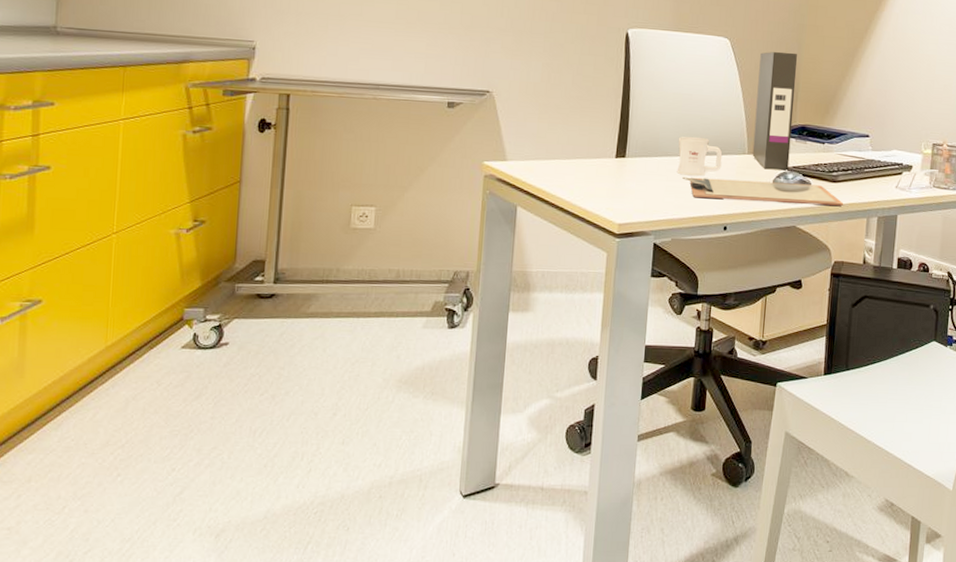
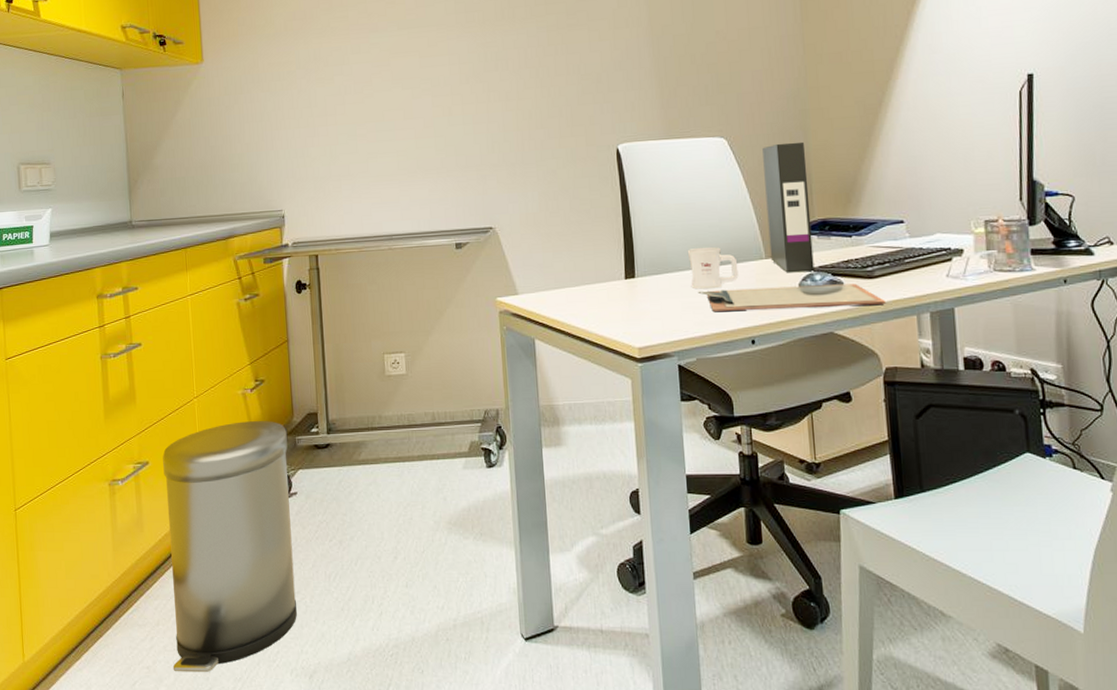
pedal bin: none [42,263,226,534] -> present [162,421,297,673]

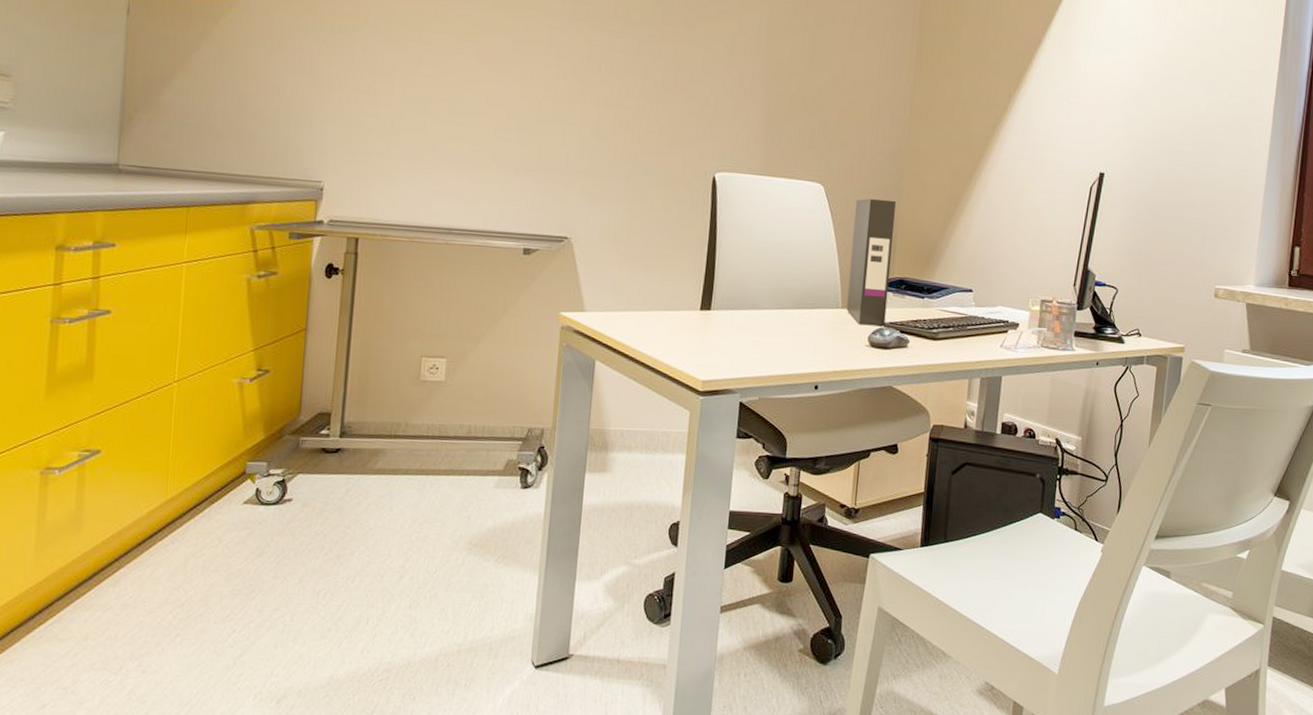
pedal bin: present [162,421,297,673] -> none [99,414,291,696]
mug: present [687,246,739,290] -> none [765,288,815,331]
clipboard: present [698,283,886,311] -> none [771,331,944,365]

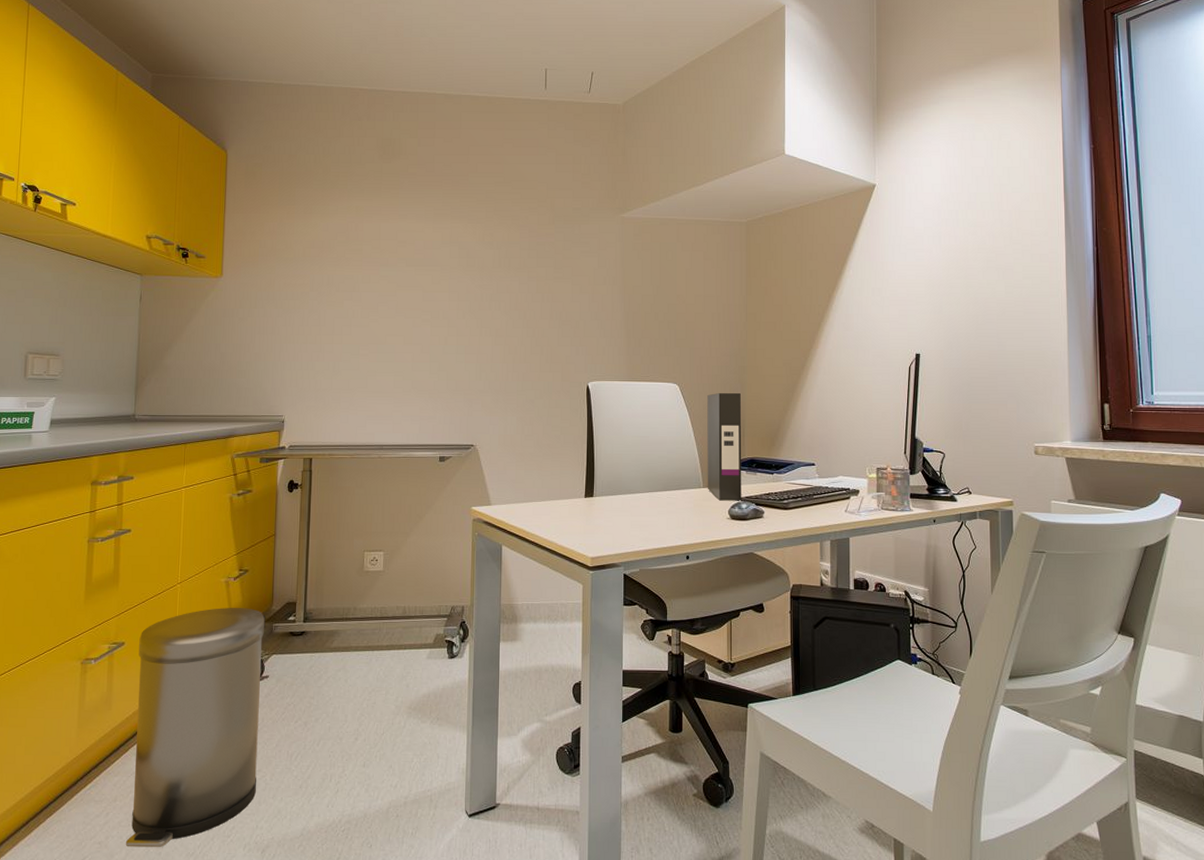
pedal bin: none [99,414,291,696] -> present [125,608,266,848]

